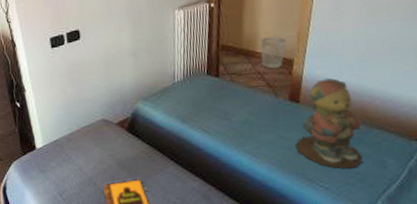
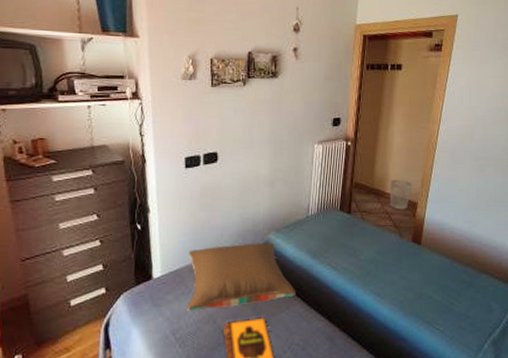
pillow: none [64,111,169,175] -> present [186,242,297,311]
teddy bear: present [296,78,363,169] -> none [416,223,473,312]

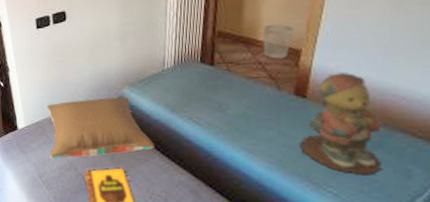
teddy bear: none [416,223,473,312] -> present [300,73,383,175]

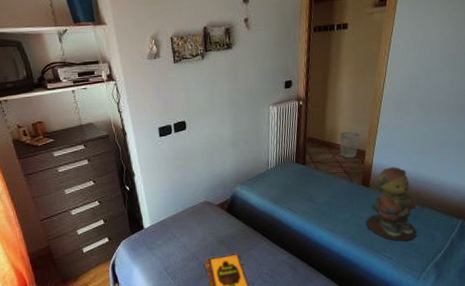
pillow: present [46,97,155,158] -> none [170,193,263,252]

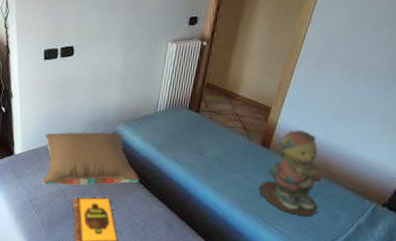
pillow: none [170,193,263,252] -> present [42,132,140,185]
wastebasket: present [339,131,361,158] -> none [241,83,269,114]

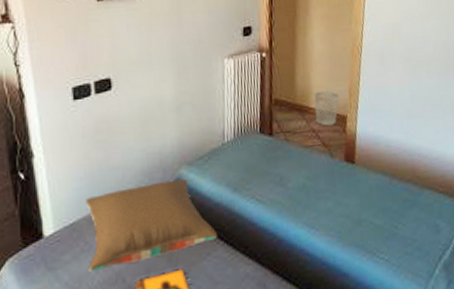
wastebasket: none [241,83,269,114] -> present [314,91,340,126]
teddy bear: present [259,130,324,217] -> none [354,136,419,237]

